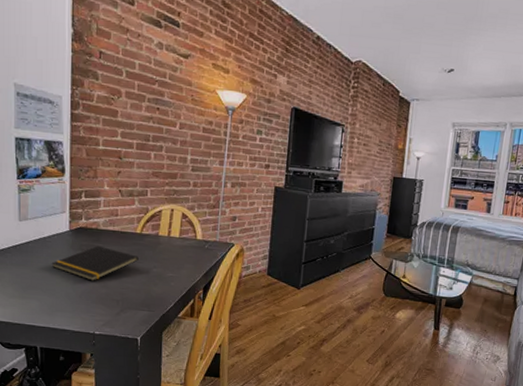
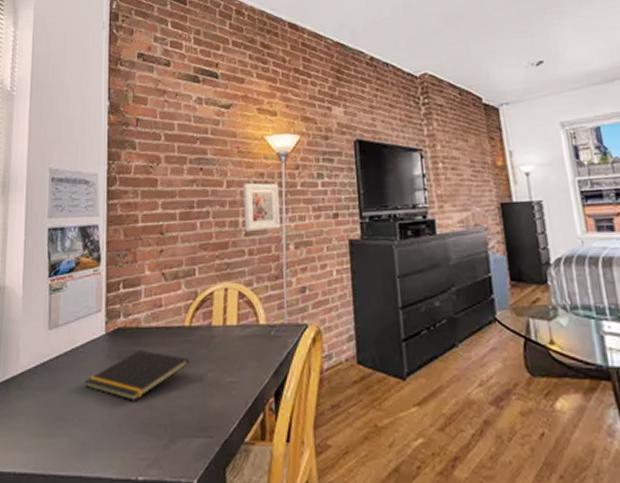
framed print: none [191,127,224,170] -> present [243,182,281,231]

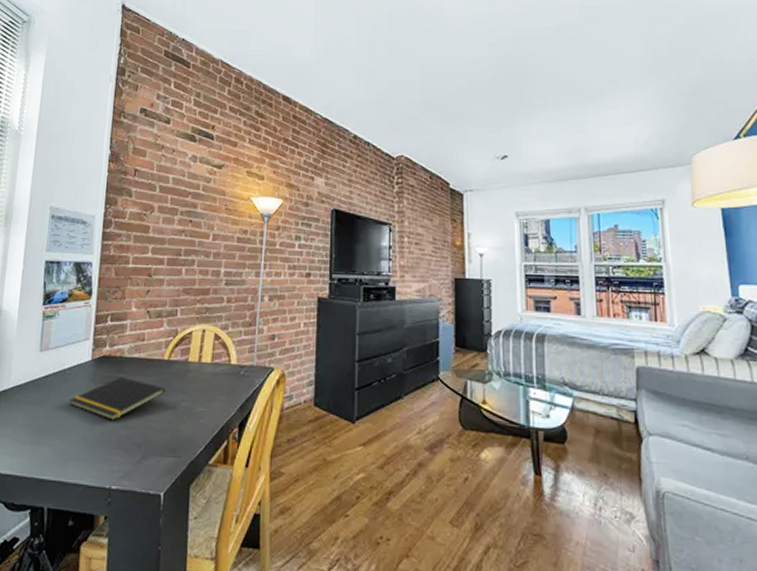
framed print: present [243,182,281,231] -> none [225,237,260,282]

